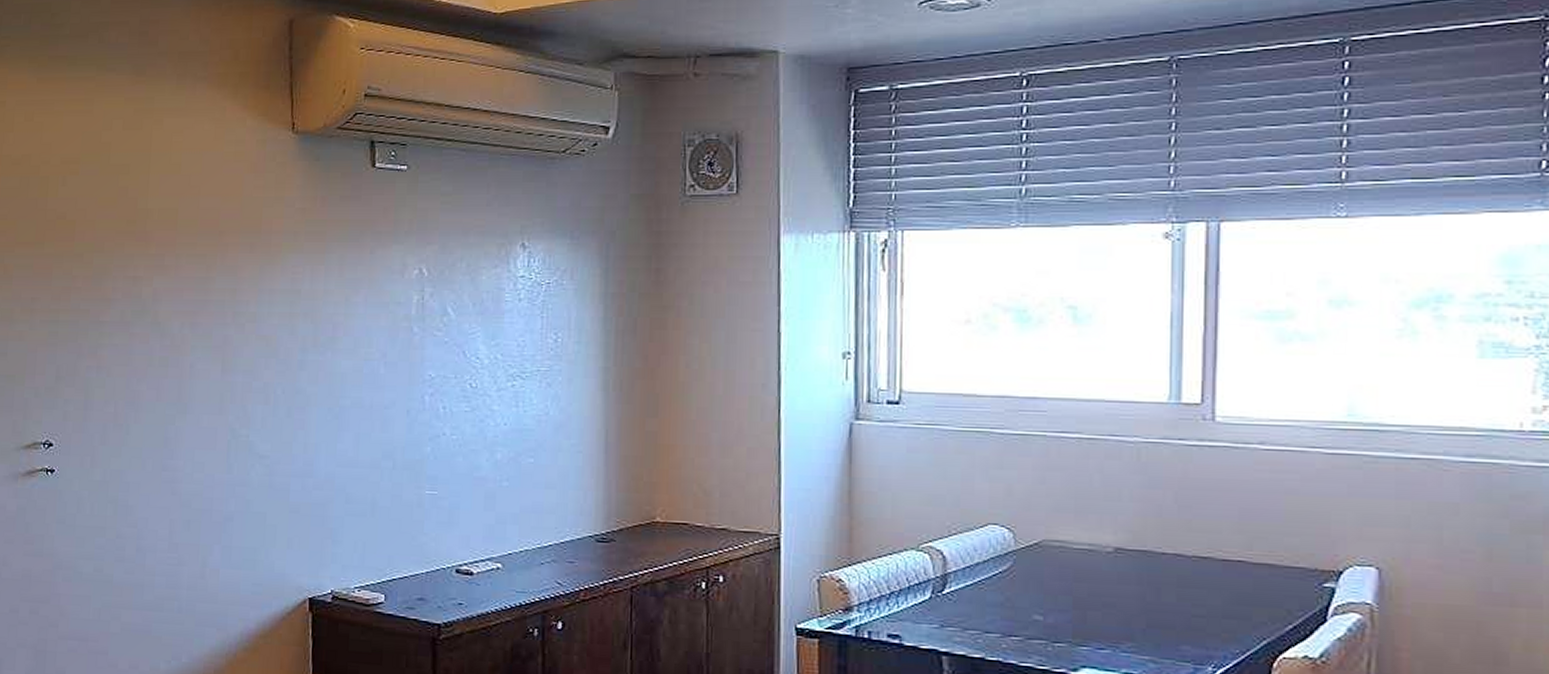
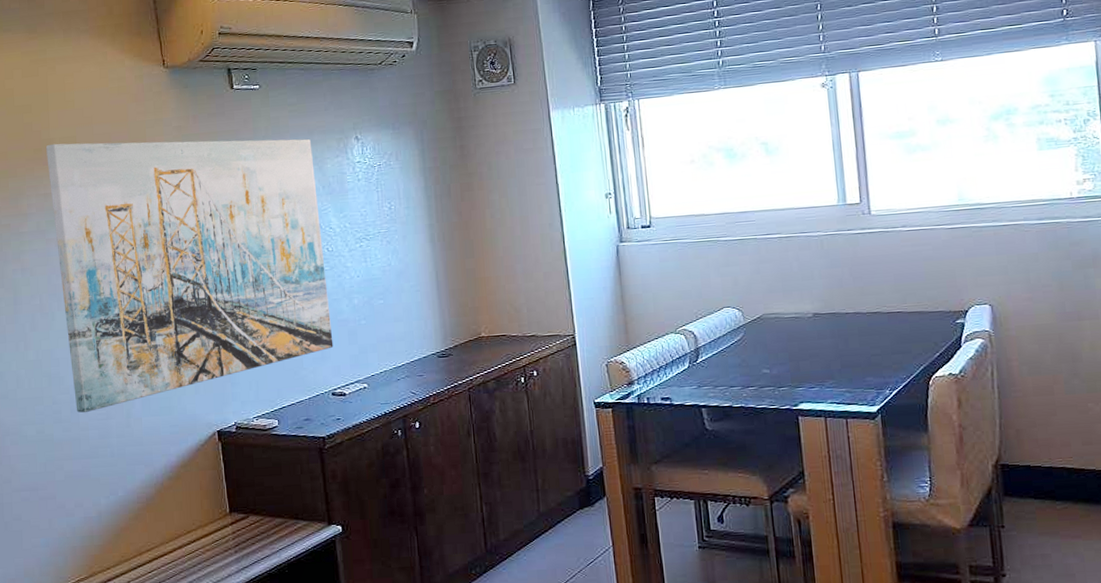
wall art: none [141,215,465,554] -> present [46,139,334,413]

